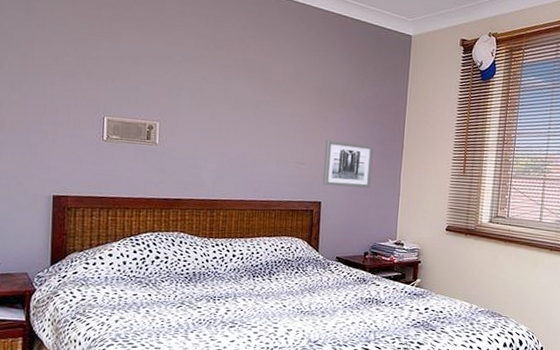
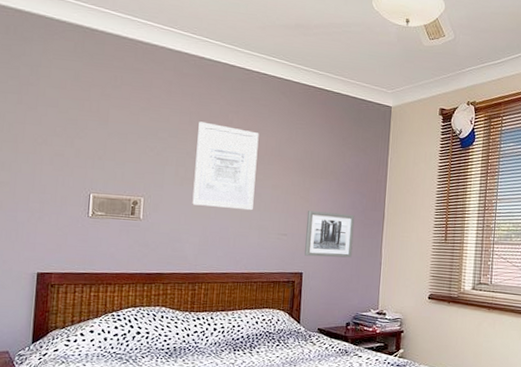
wall art: none [209,45,277,139] -> present [192,121,259,211]

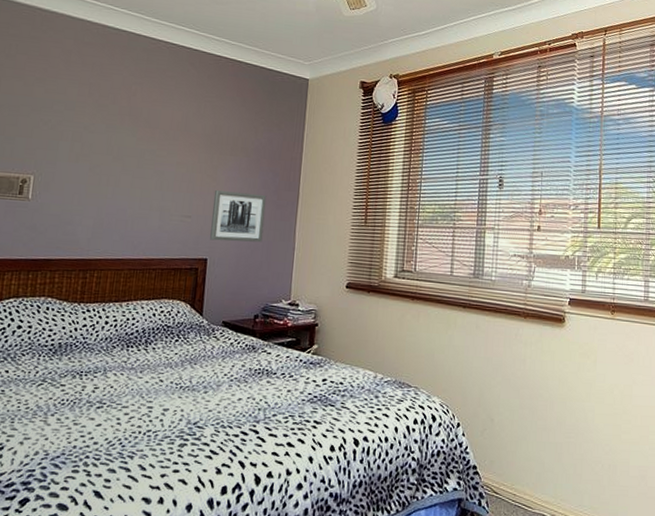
wall art: present [192,121,259,211] -> none [87,93,165,190]

